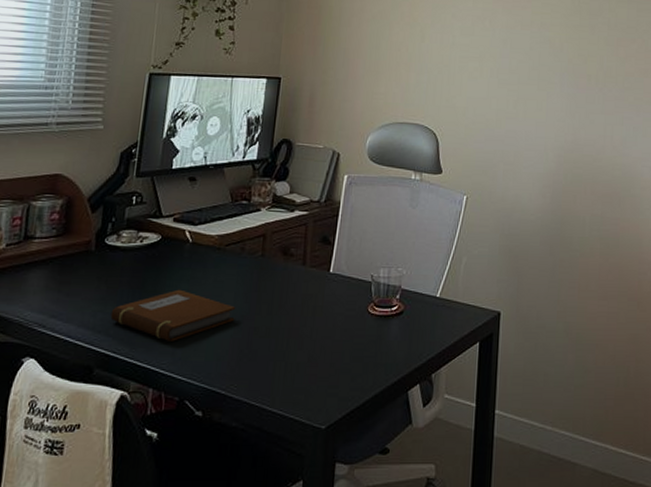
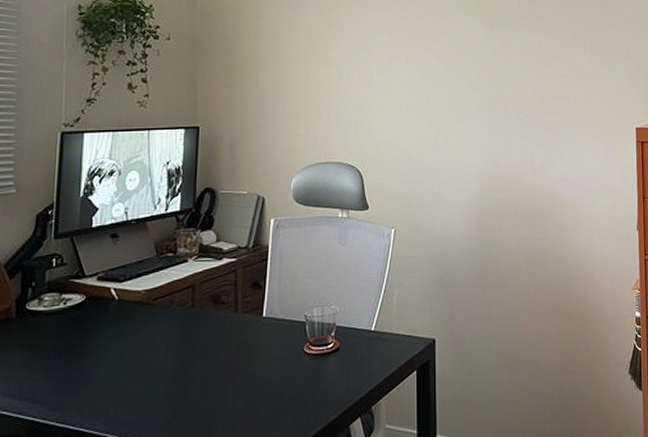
notebook: present [110,289,236,341] -> none [37,348,169,402]

